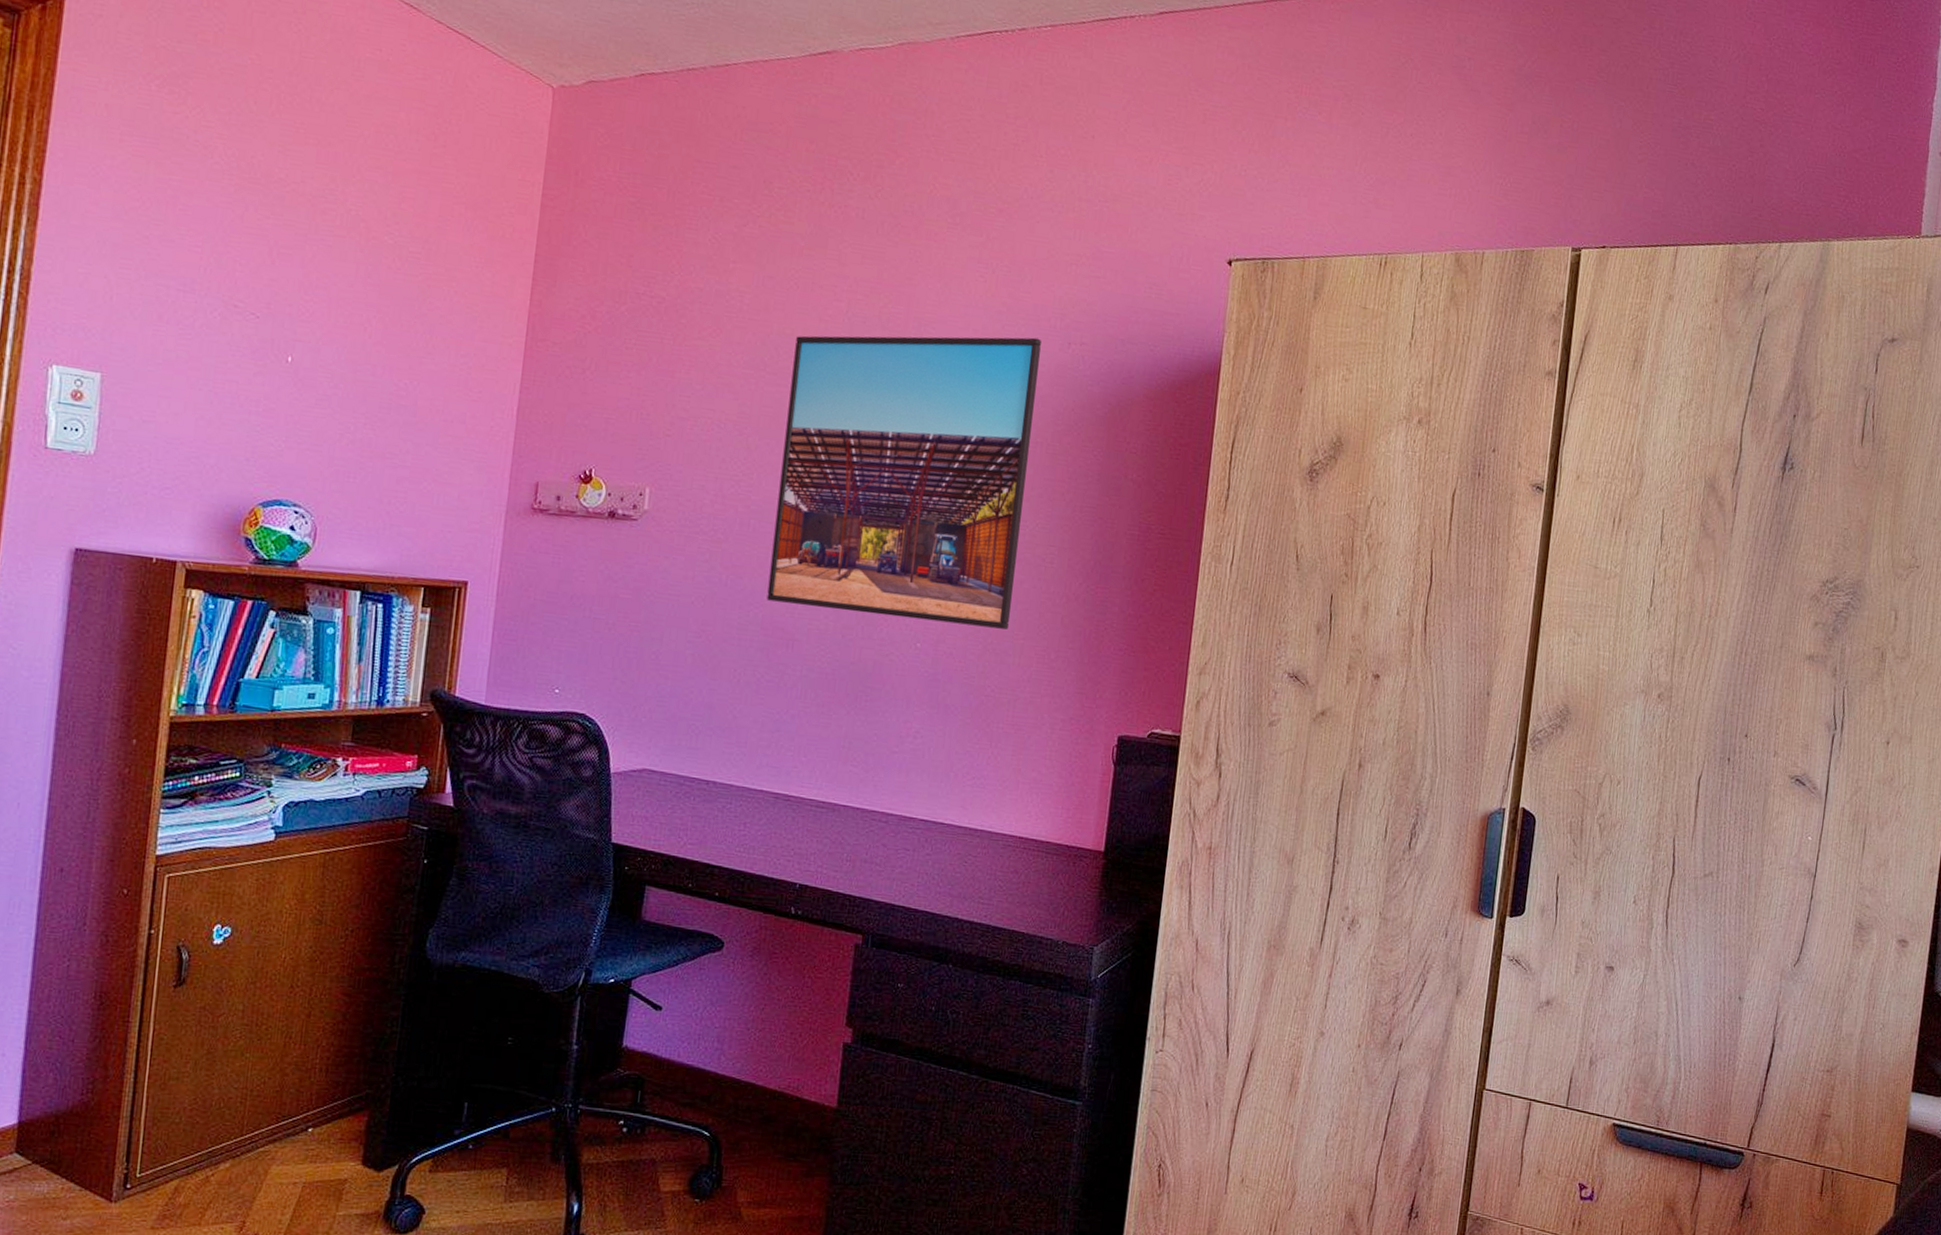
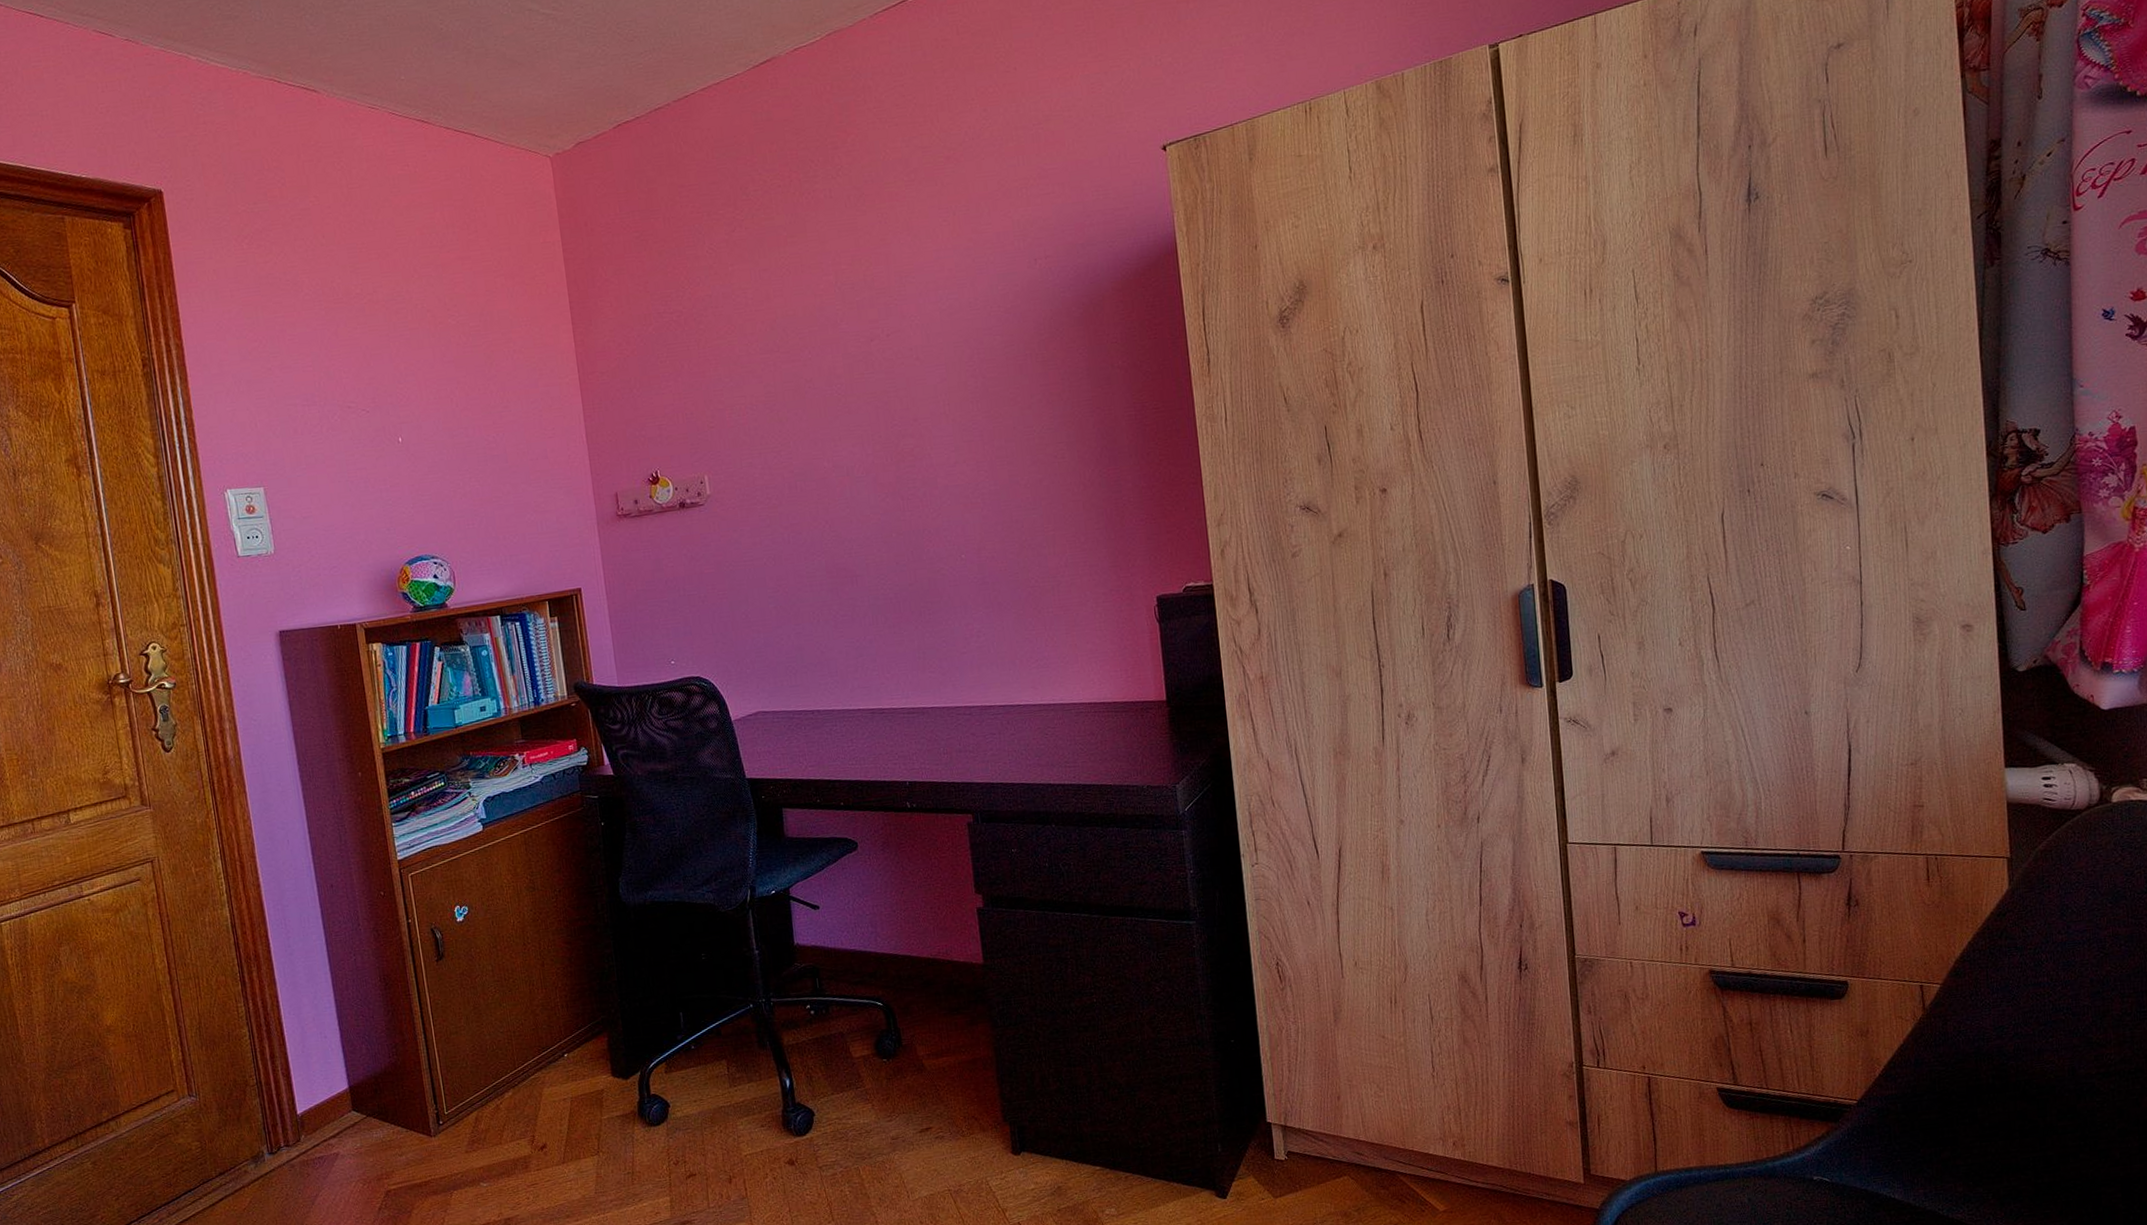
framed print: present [766,335,1041,630] -> none [798,262,1039,548]

